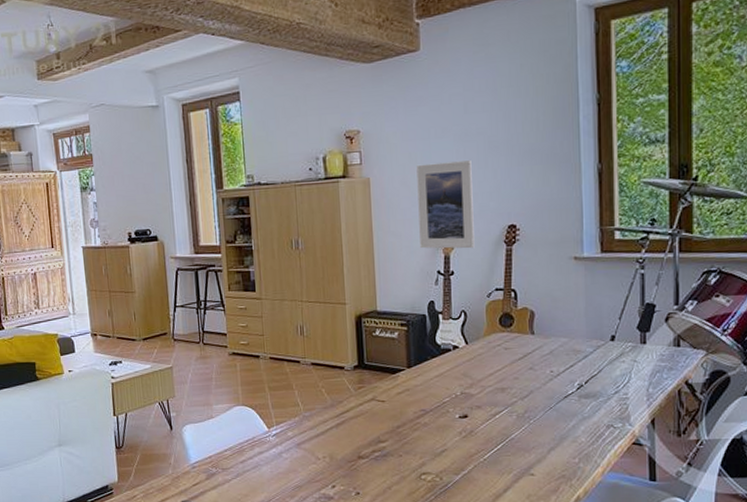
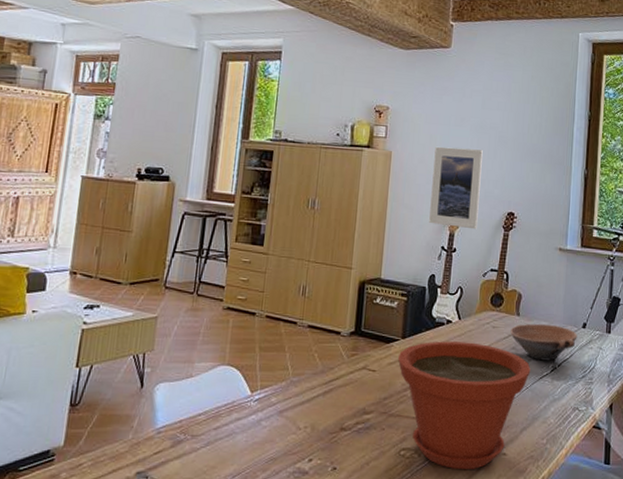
plant pot: none [405,366,553,491] -> present [397,341,531,470]
bowl: none [525,340,605,379] -> present [510,323,578,361]

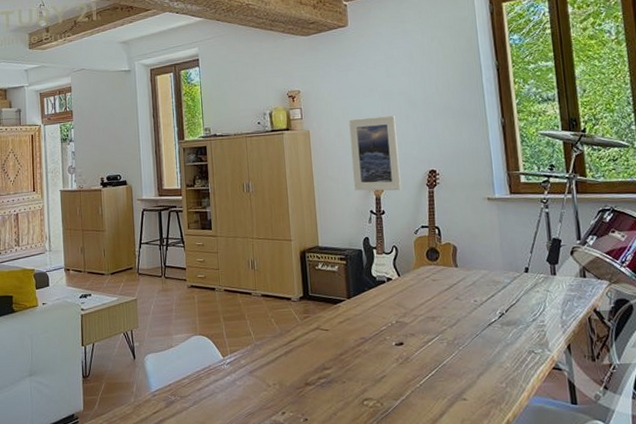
plant pot: present [397,341,531,470] -> none [346,296,478,416]
bowl: present [510,323,578,361] -> none [450,272,521,308]

